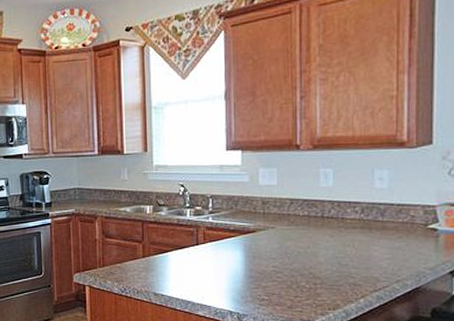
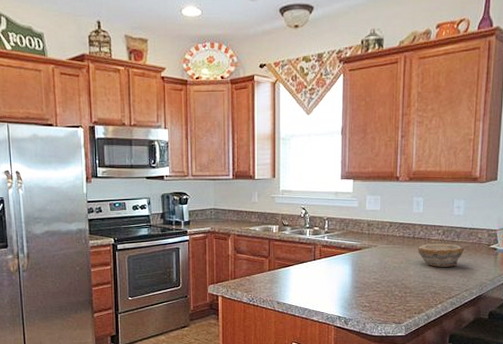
bowl: none [328,223,391,252] -> present [417,243,464,267]

